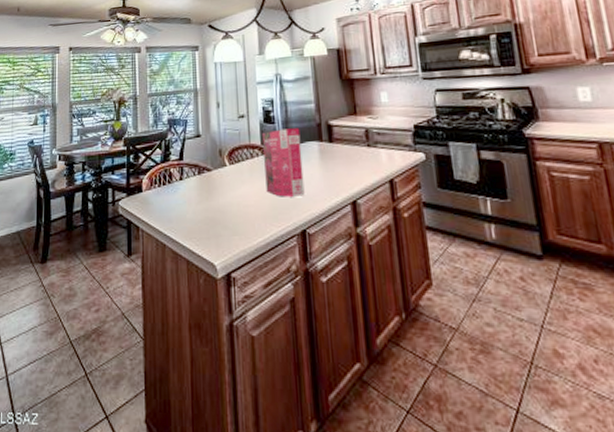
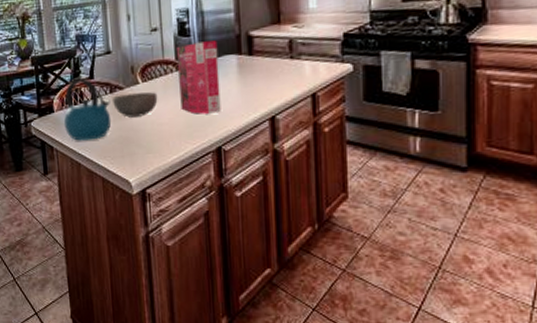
kettle: none [151,158,199,221] -> present [63,77,112,141]
bowl: none [201,174,244,199] -> present [113,92,158,118]

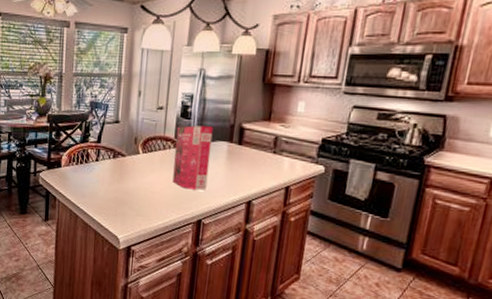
kettle: present [63,77,112,141] -> none [68,140,112,197]
bowl: present [113,92,158,118] -> none [114,161,154,183]

